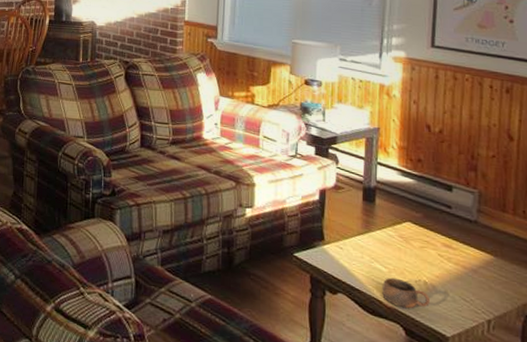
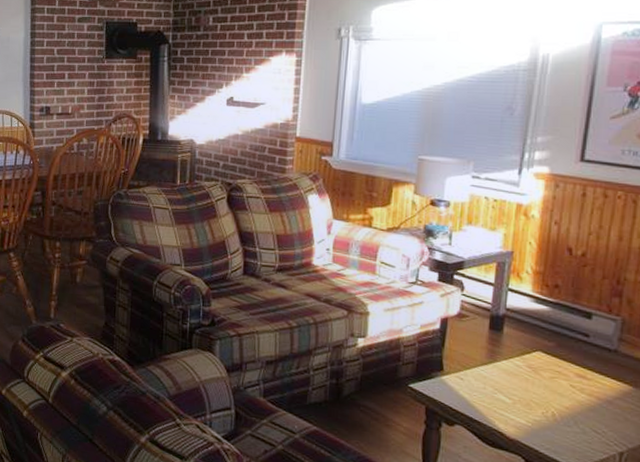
cup: present [381,277,430,309] -> none [503,408,557,441]

